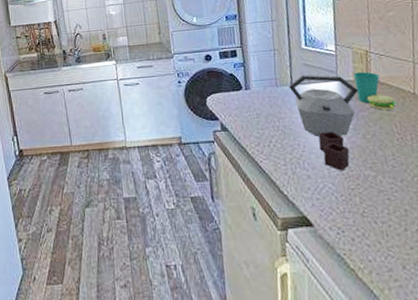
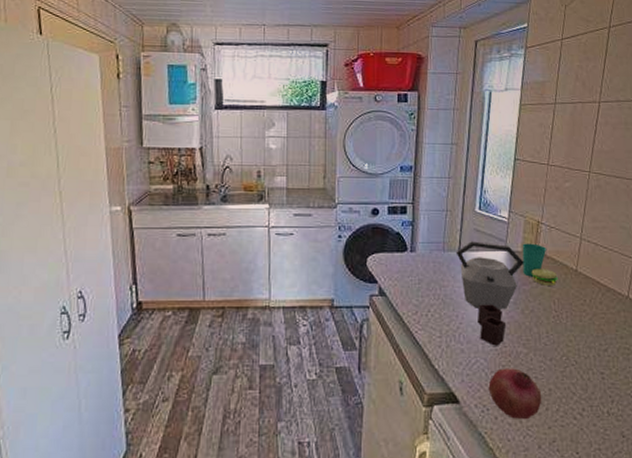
fruit: none [340,191,399,241] -> present [488,368,542,420]

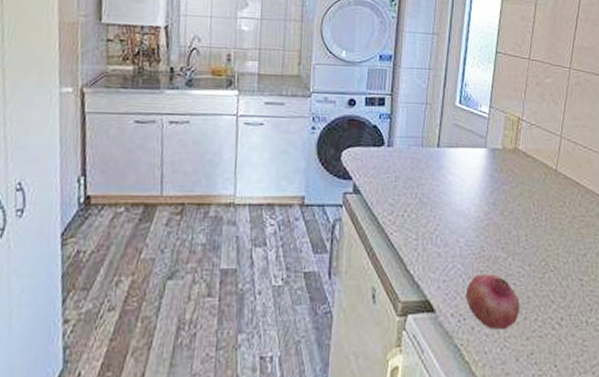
kettle: present [455,241,524,346] -> none [434,137,504,250]
cup: present [522,243,558,285] -> none [502,140,538,186]

